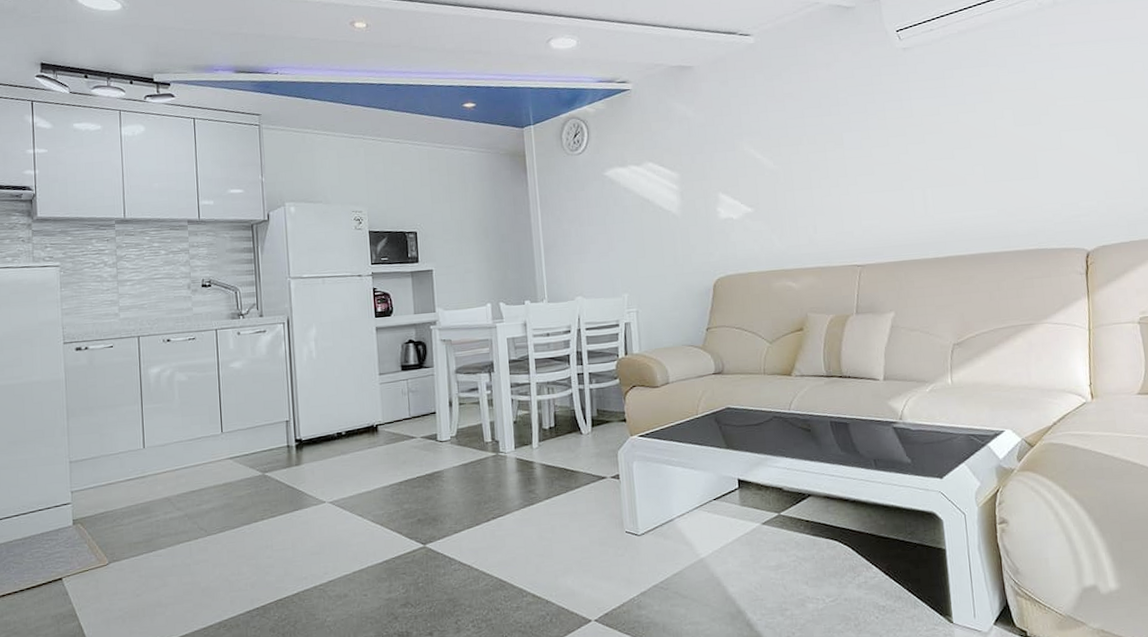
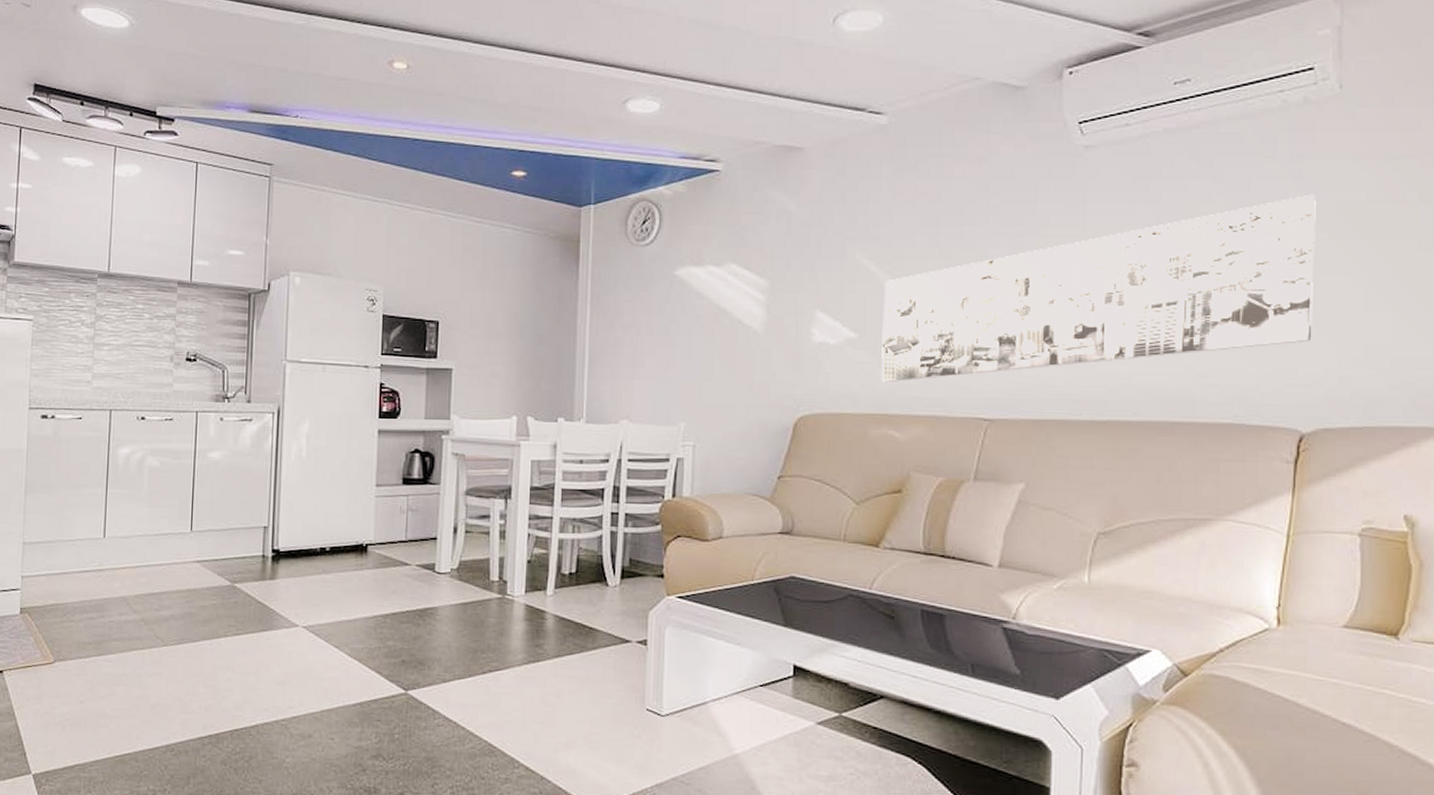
wall art: none [769,71,1084,245] -> present [881,194,1316,383]

